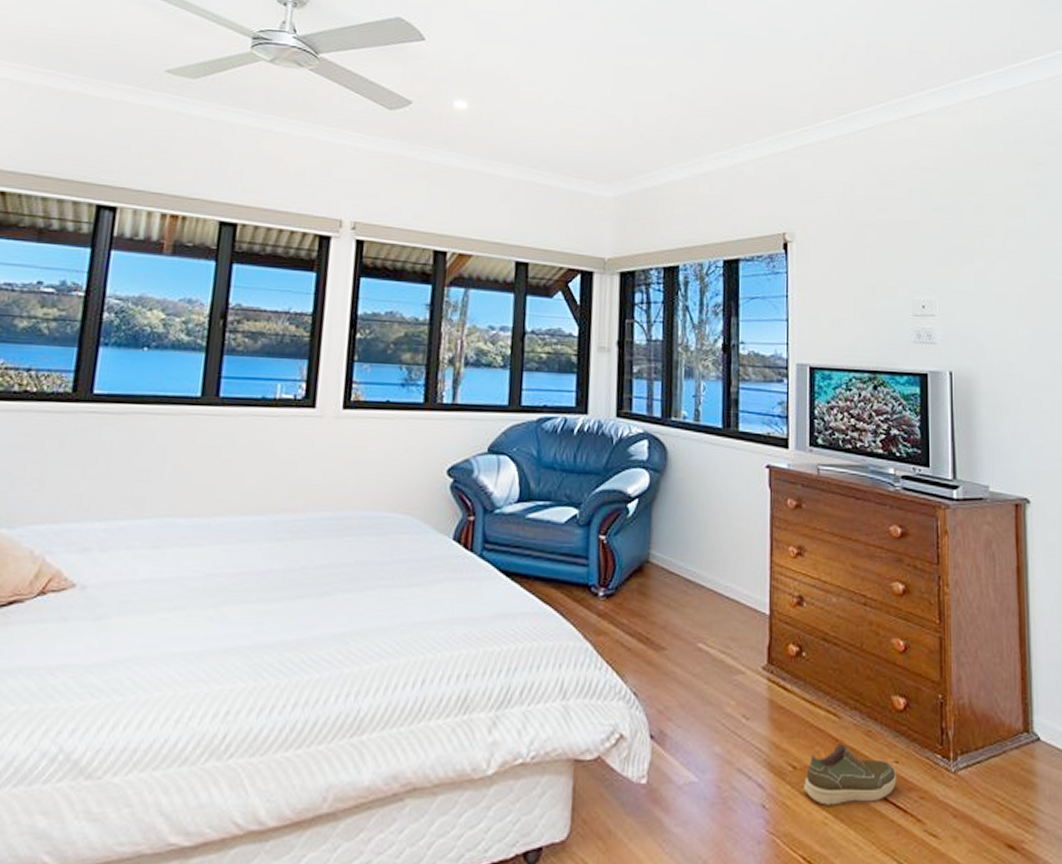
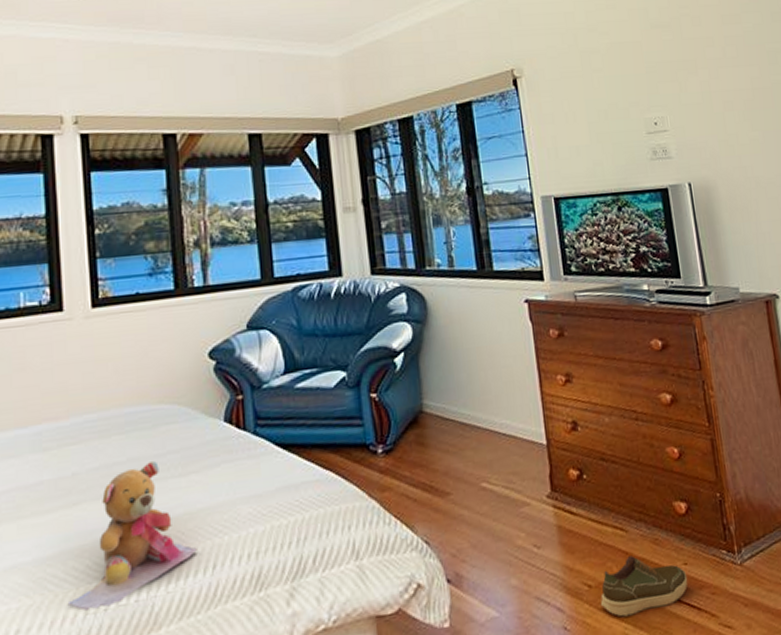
teddy bear: none [278,566,409,705] -> present [67,460,197,612]

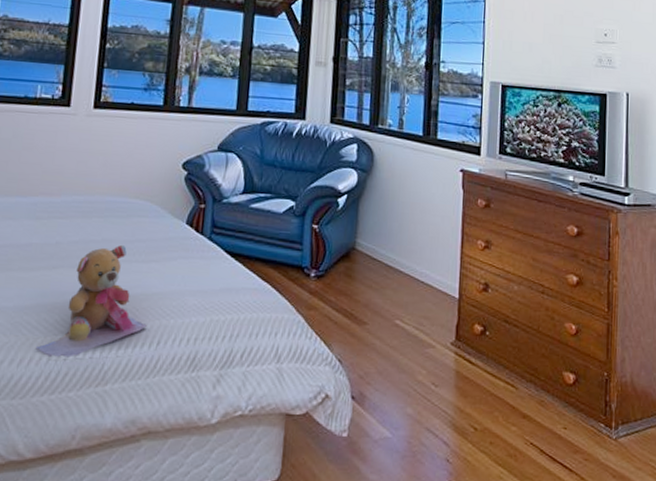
shoe: present [600,555,688,617] -> none [482,410,565,463]

